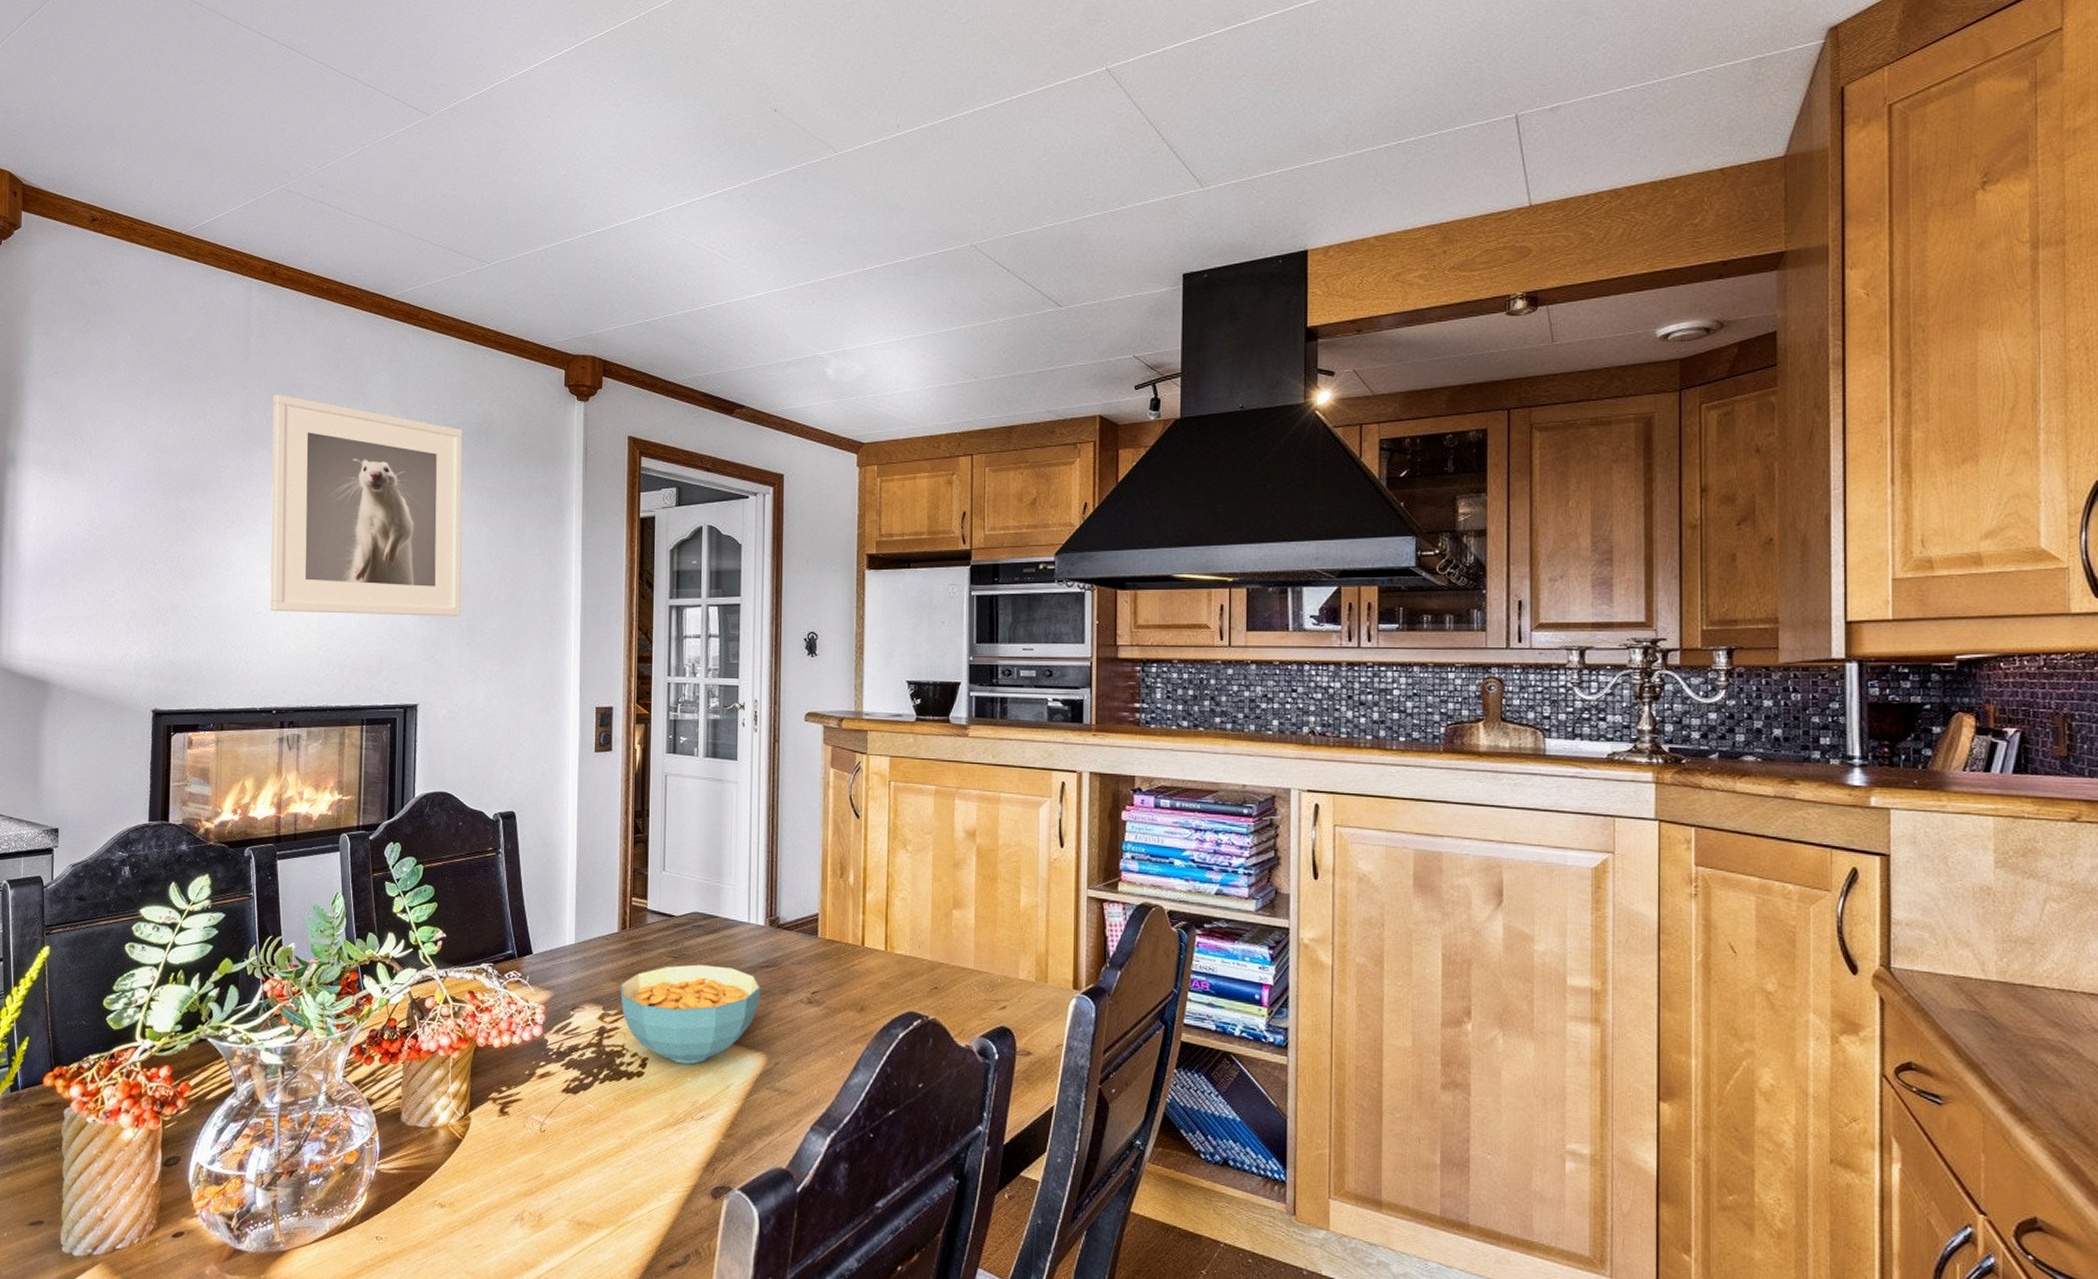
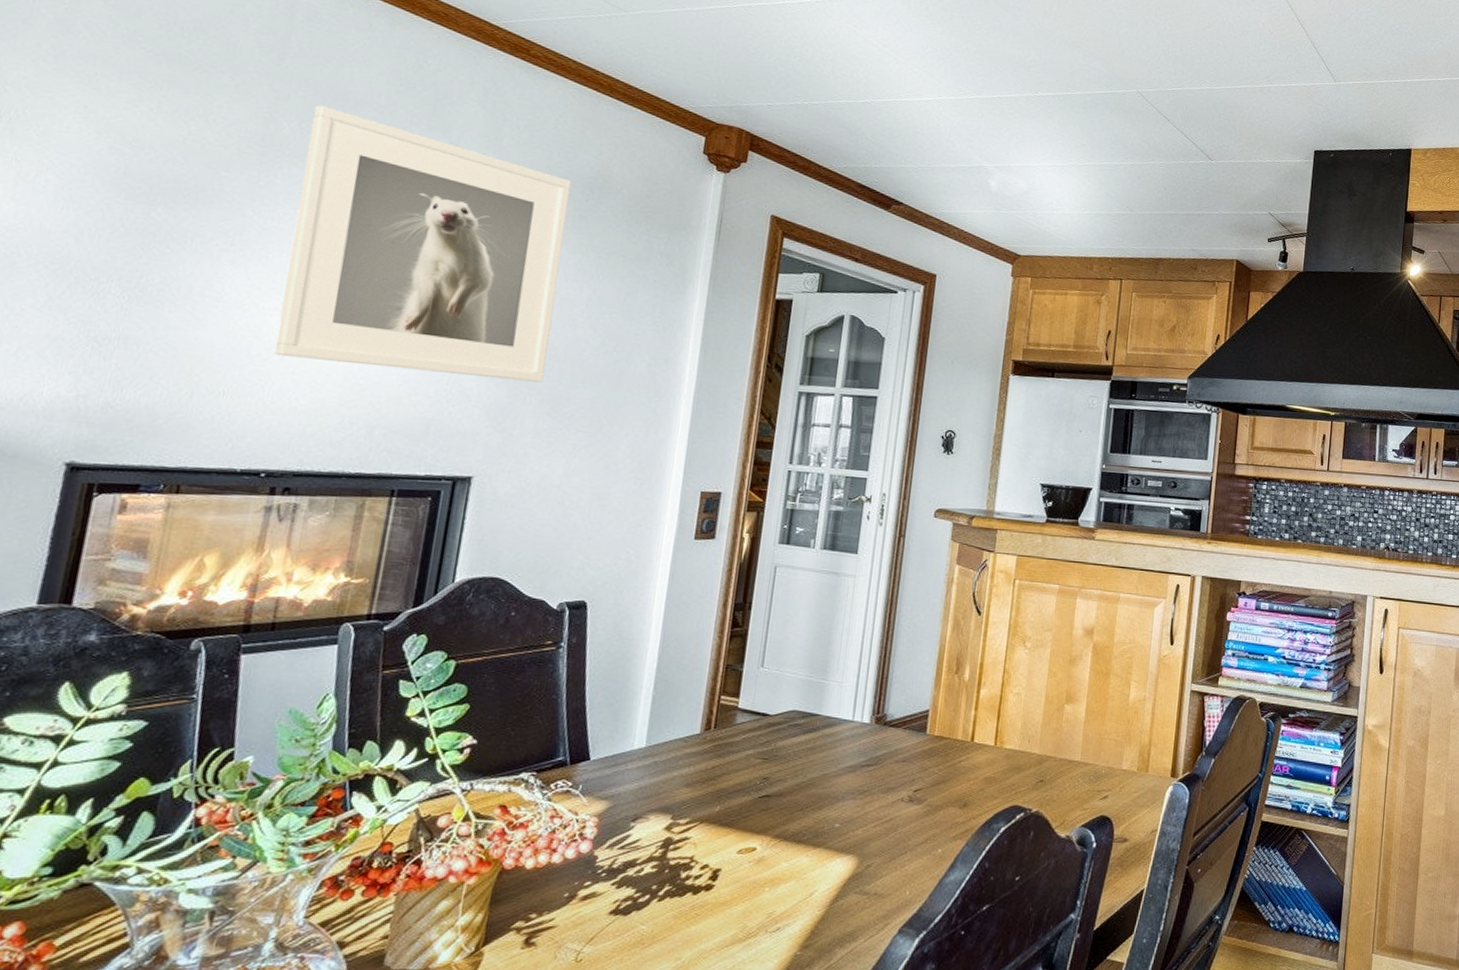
cereal bowl: present [619,964,761,1064] -> none [695,766,859,873]

